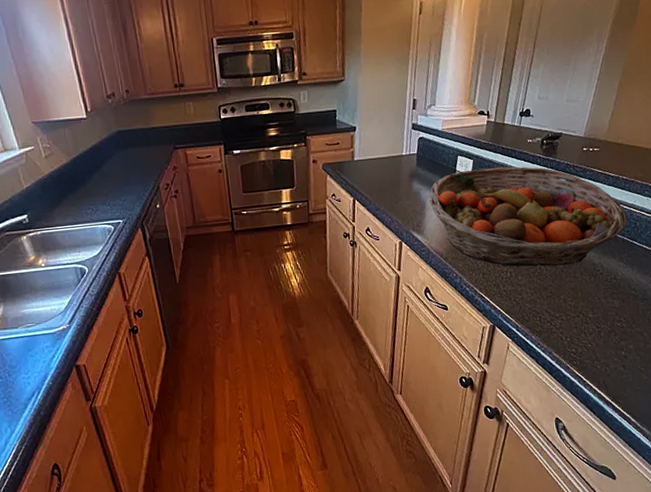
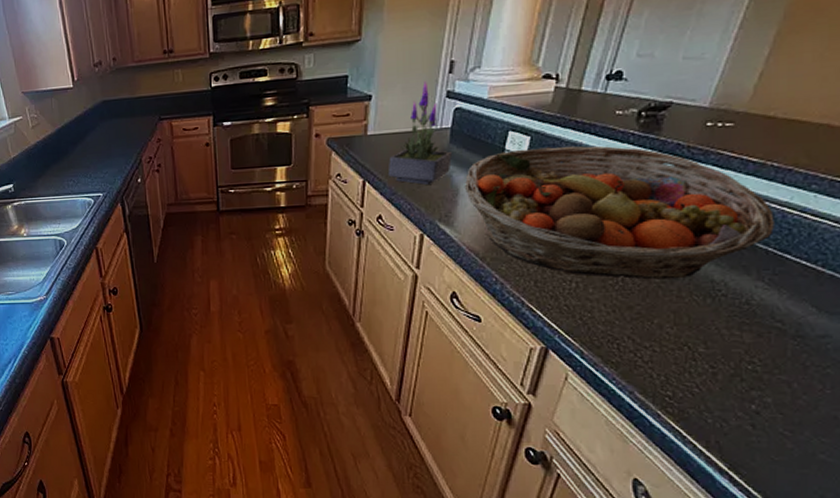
potted plant: none [372,116,419,201] -> present [387,81,452,185]

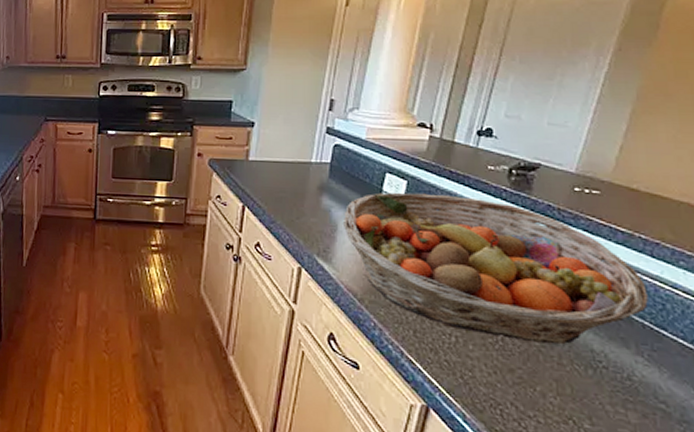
potted plant: present [387,81,452,185] -> none [267,116,331,217]

